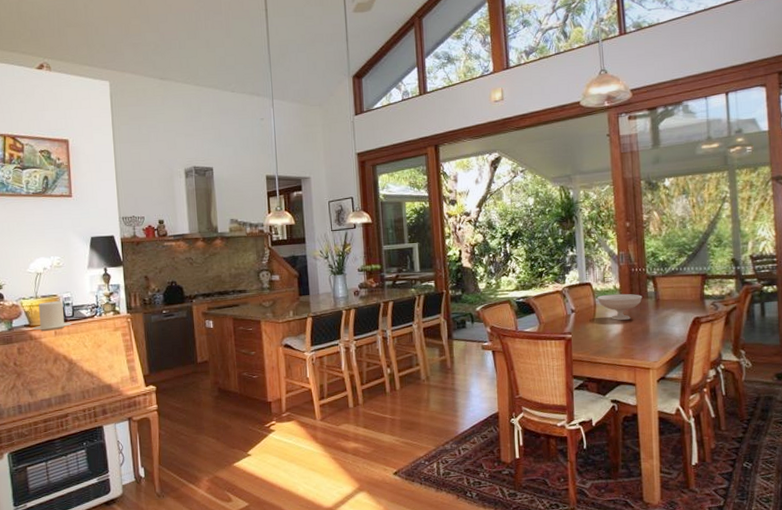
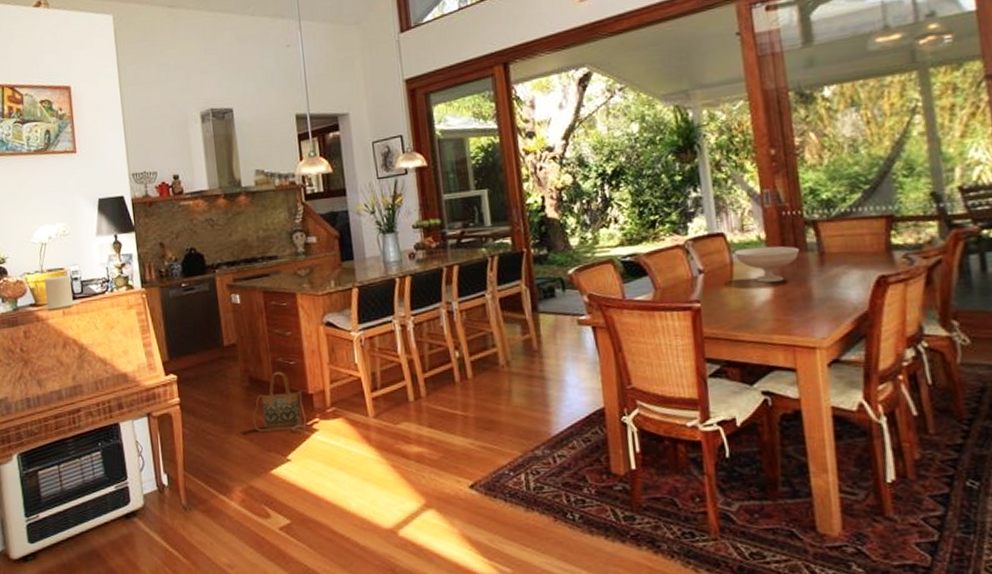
handbag: none [220,383,265,433] -> present [252,371,307,433]

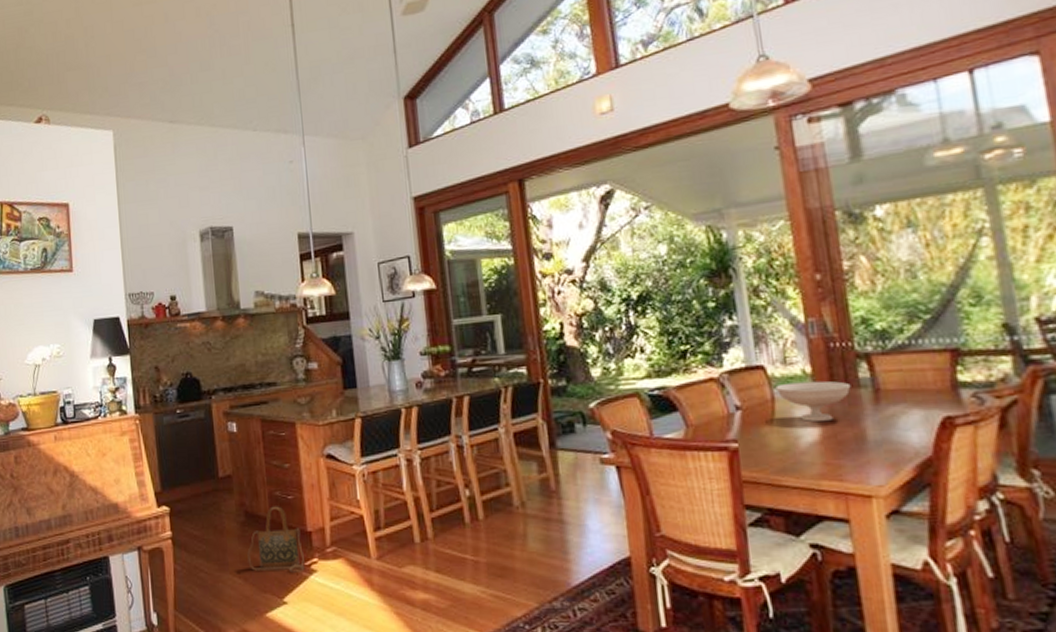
candle: present [39,275,82,311] -> none [30,399,74,436]

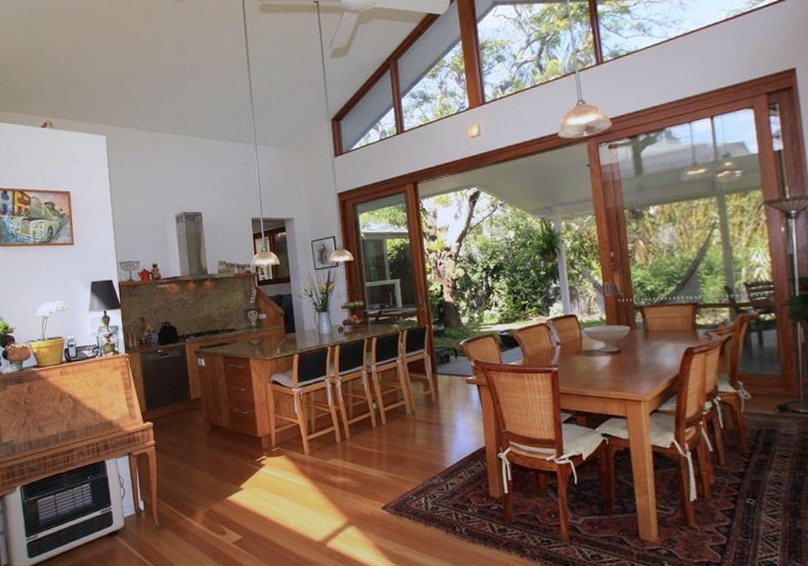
handbag: present [247,506,305,573] -> none [213,419,256,468]

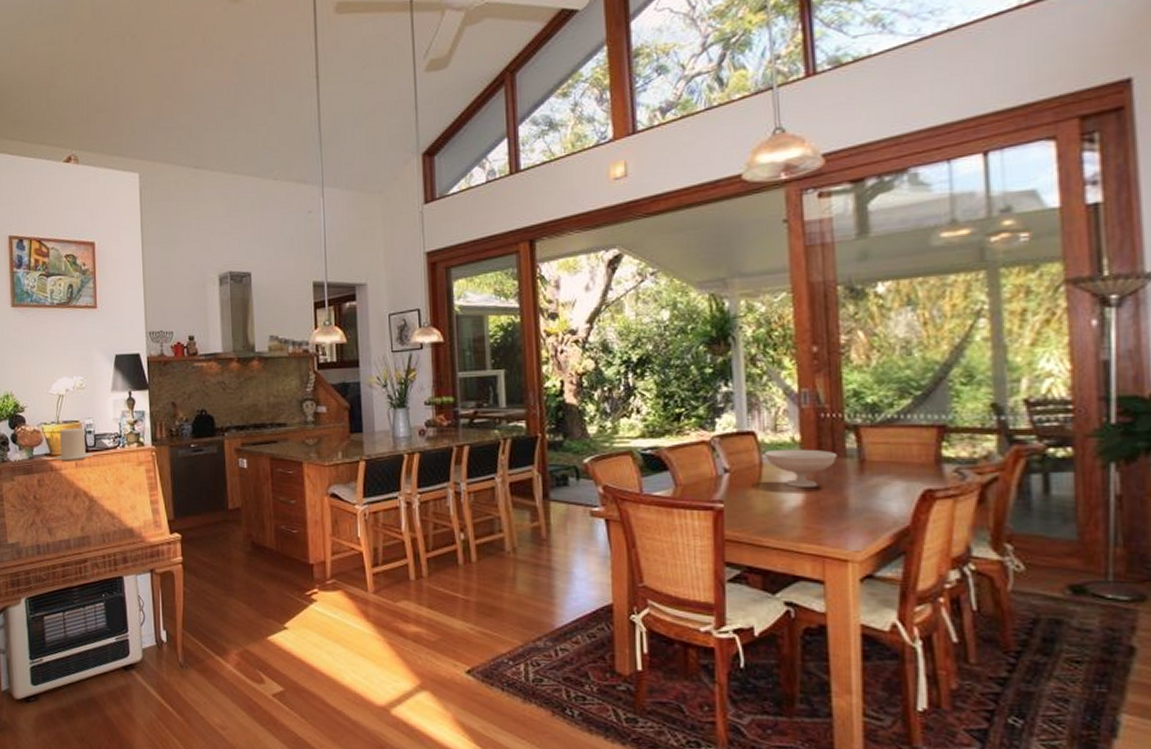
candle: none [40,342,76,372] -> present [53,428,94,462]

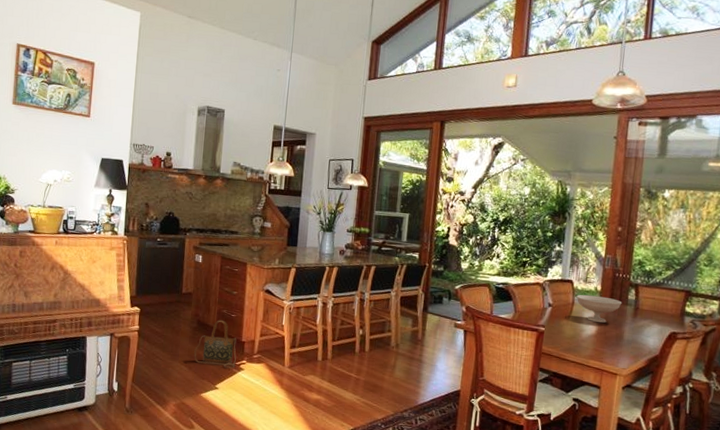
candle: present [53,428,94,462] -> none [36,212,73,241]
handbag: none [252,539,306,601] -> present [194,320,237,369]

